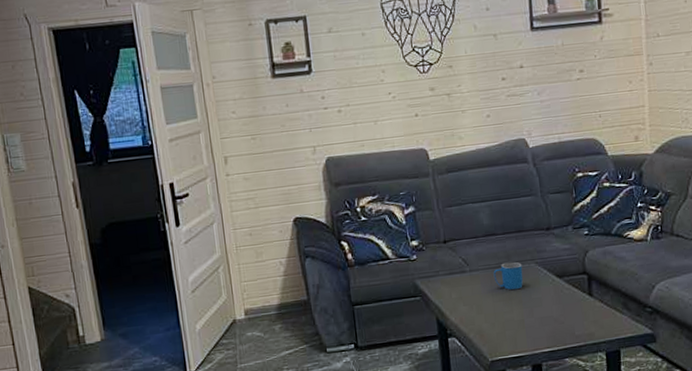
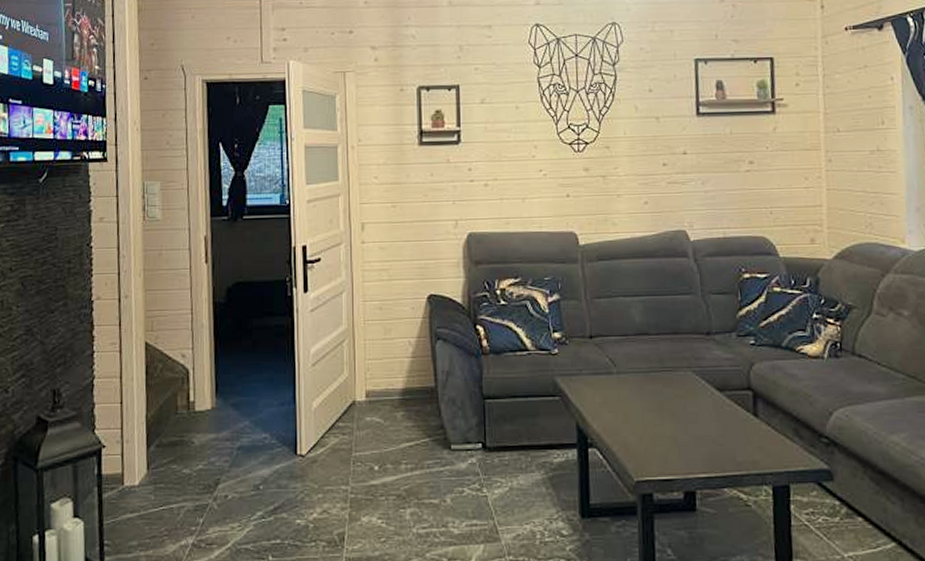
mug: present [493,261,523,290] -> none [643,367,678,400]

